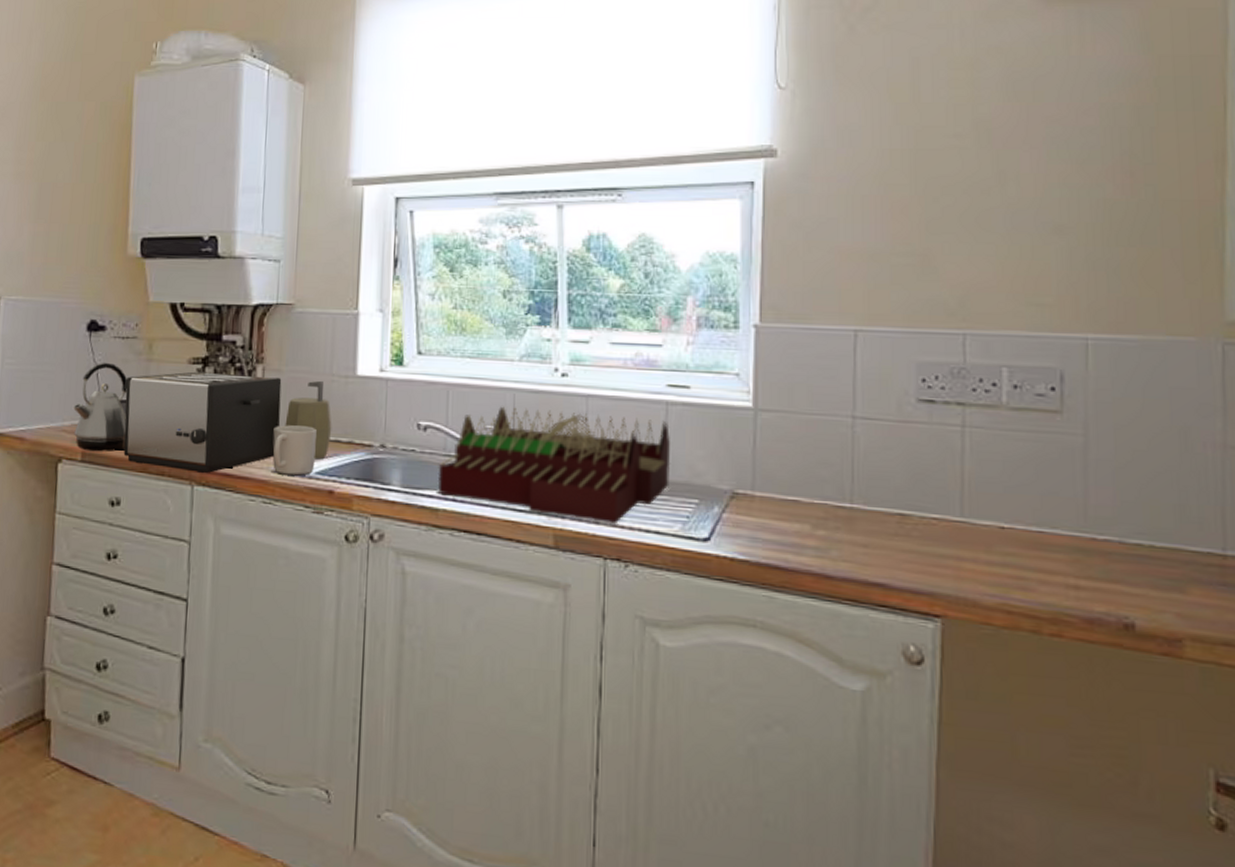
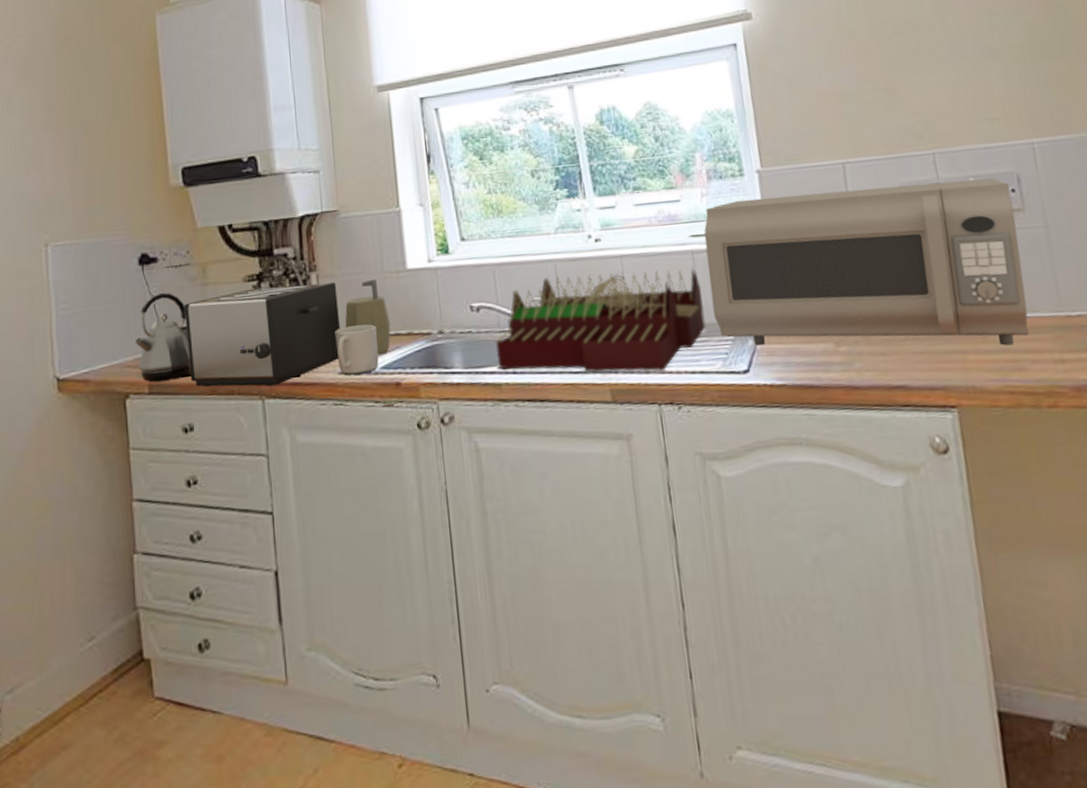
microwave: none [680,354,1050,561] -> present [704,178,1029,346]

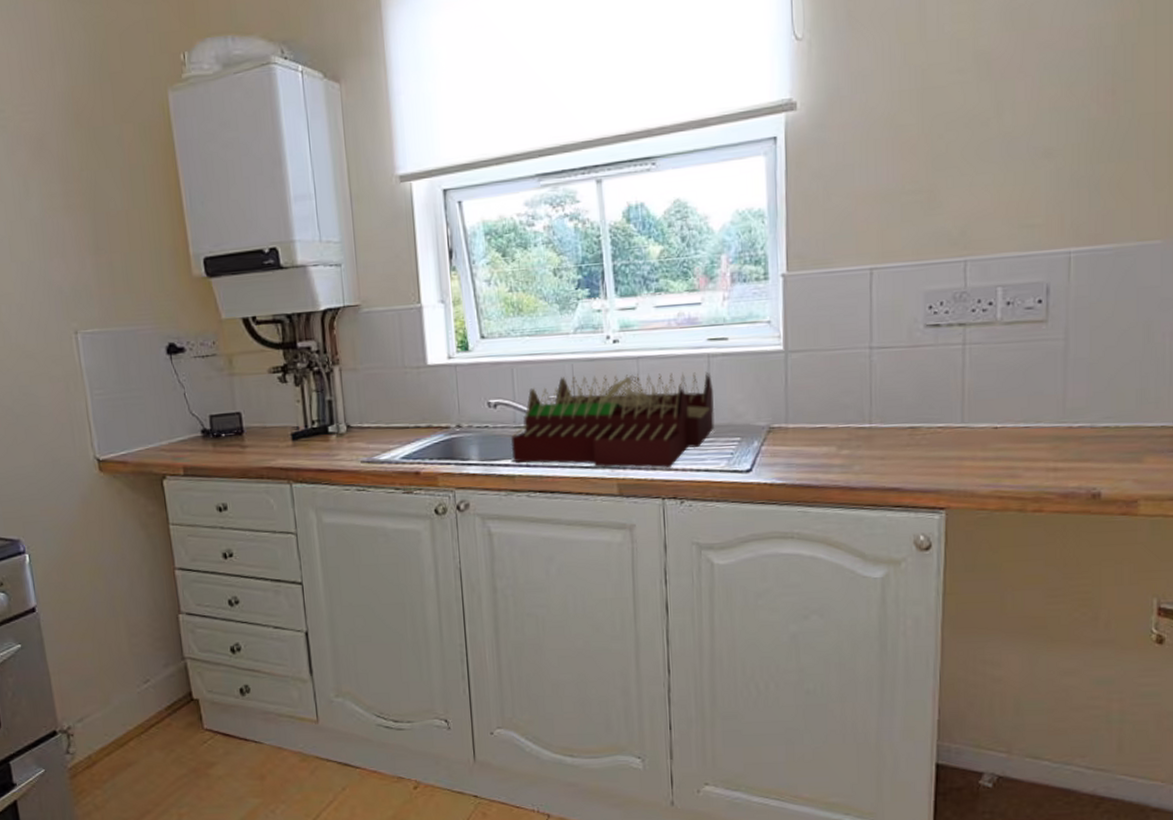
kettle: present [134,292,192,383] -> none [167,381,223,466]
toaster: present [184,281,340,388] -> none [213,375,362,472]
mug: present [335,324,379,375] -> none [357,417,400,464]
soap dispenser: present [345,278,391,355] -> none [367,373,411,446]
microwave: present [704,178,1029,346] -> none [721,288,1037,454]

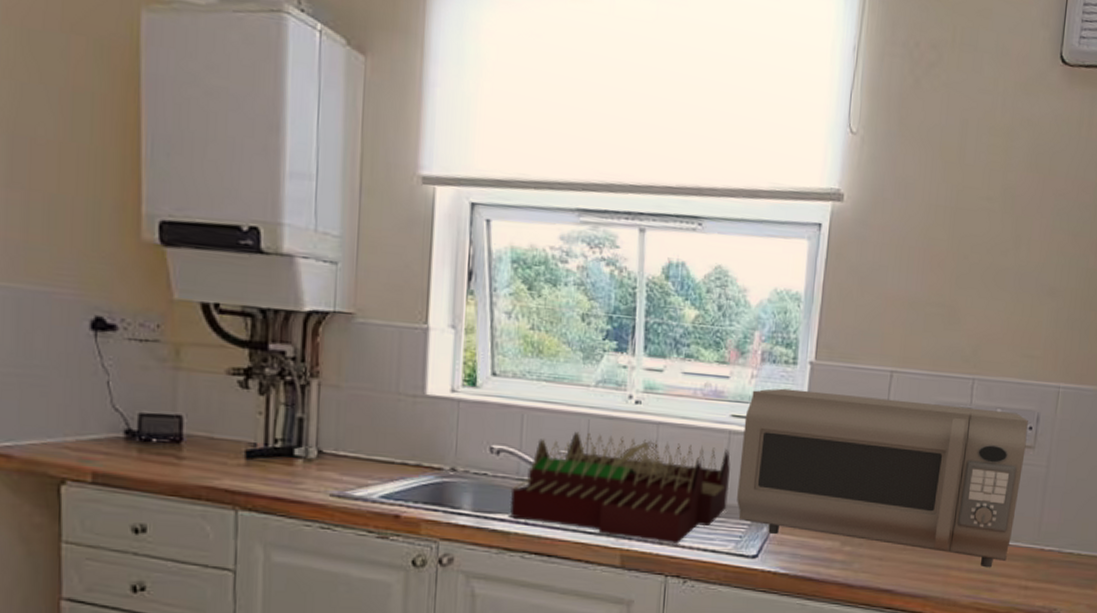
microwave: none [721,288,1037,454] -> present [737,388,1028,568]

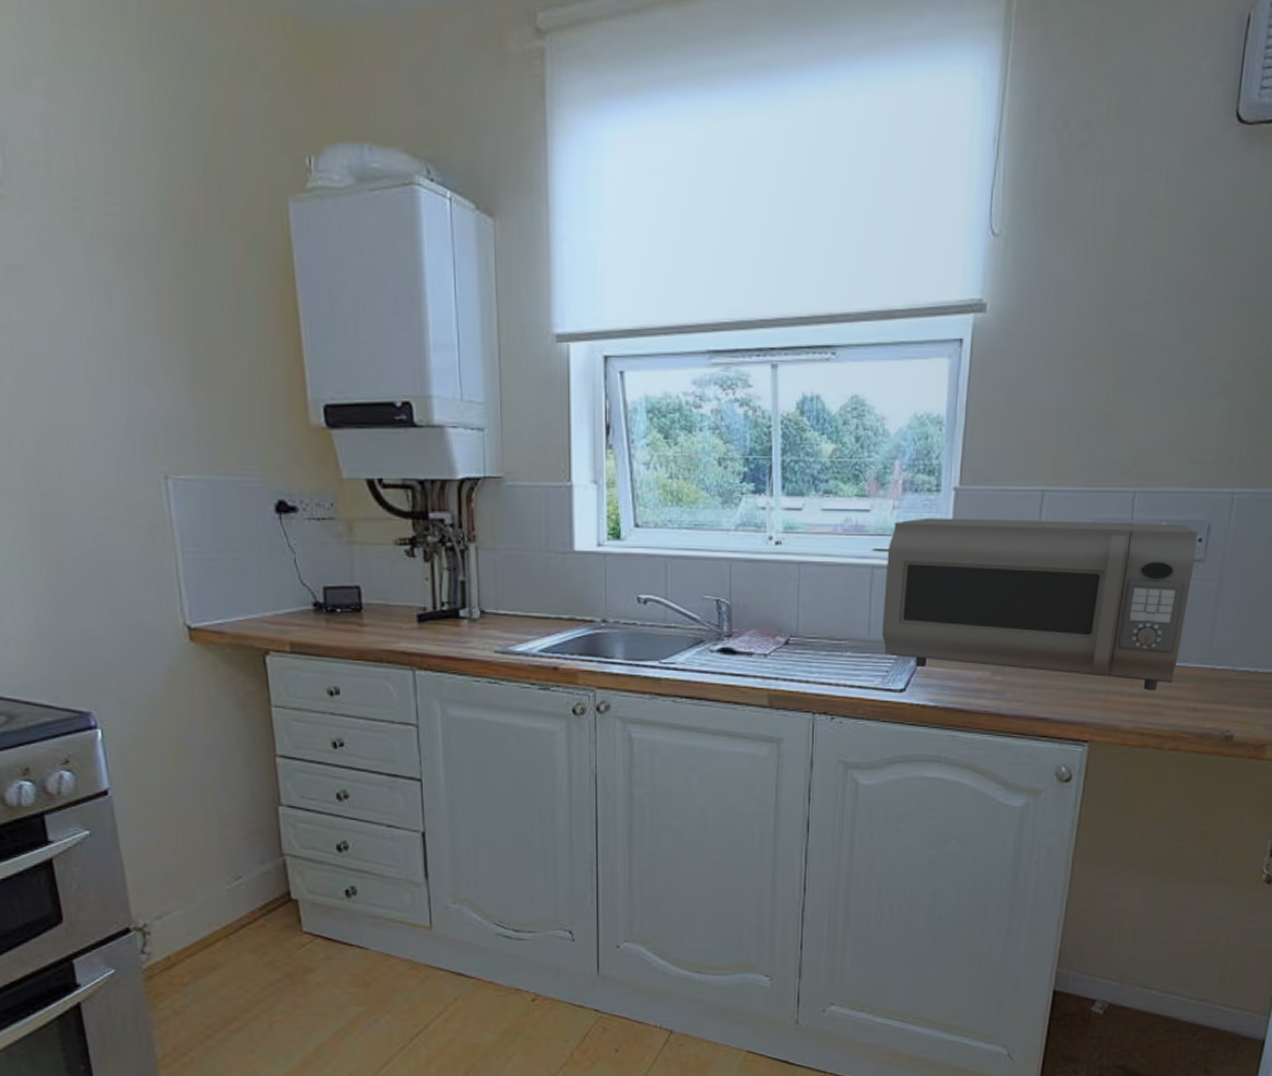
architectural model: present [509,431,731,544] -> none [659,576,874,681]

